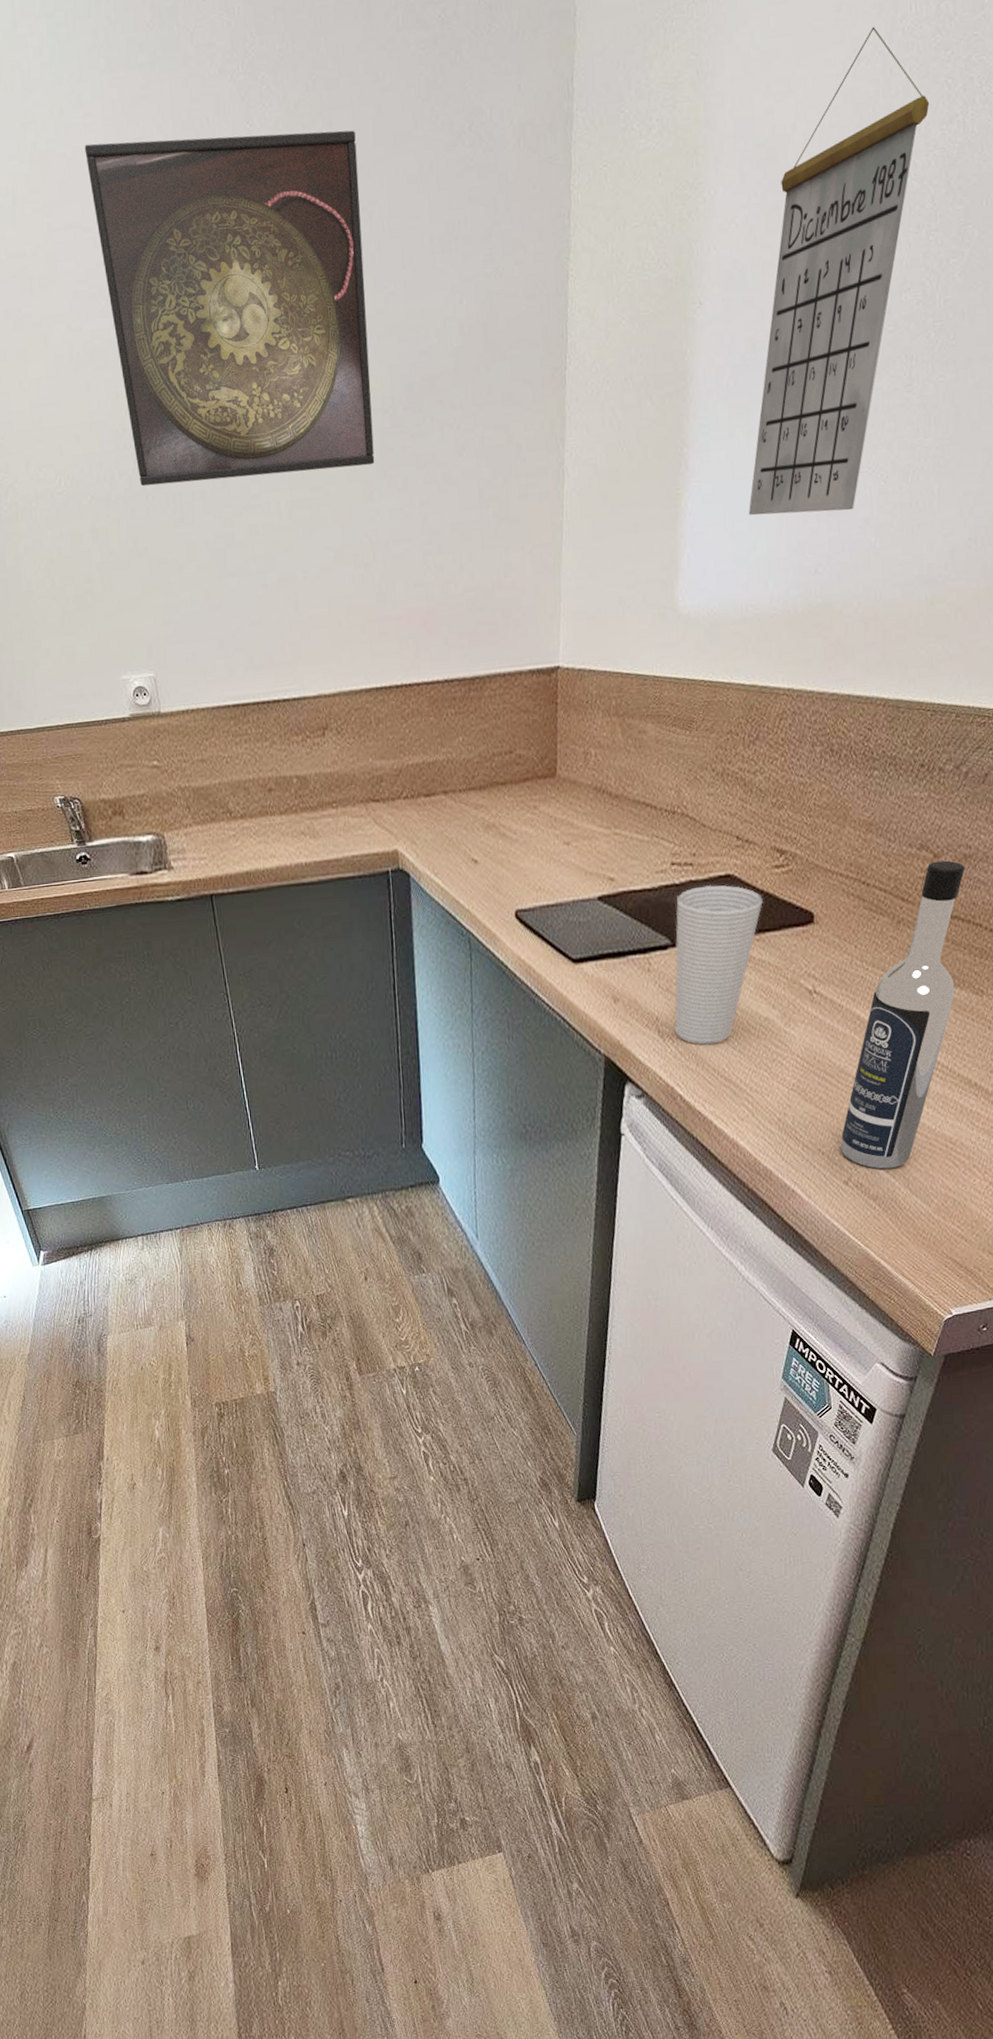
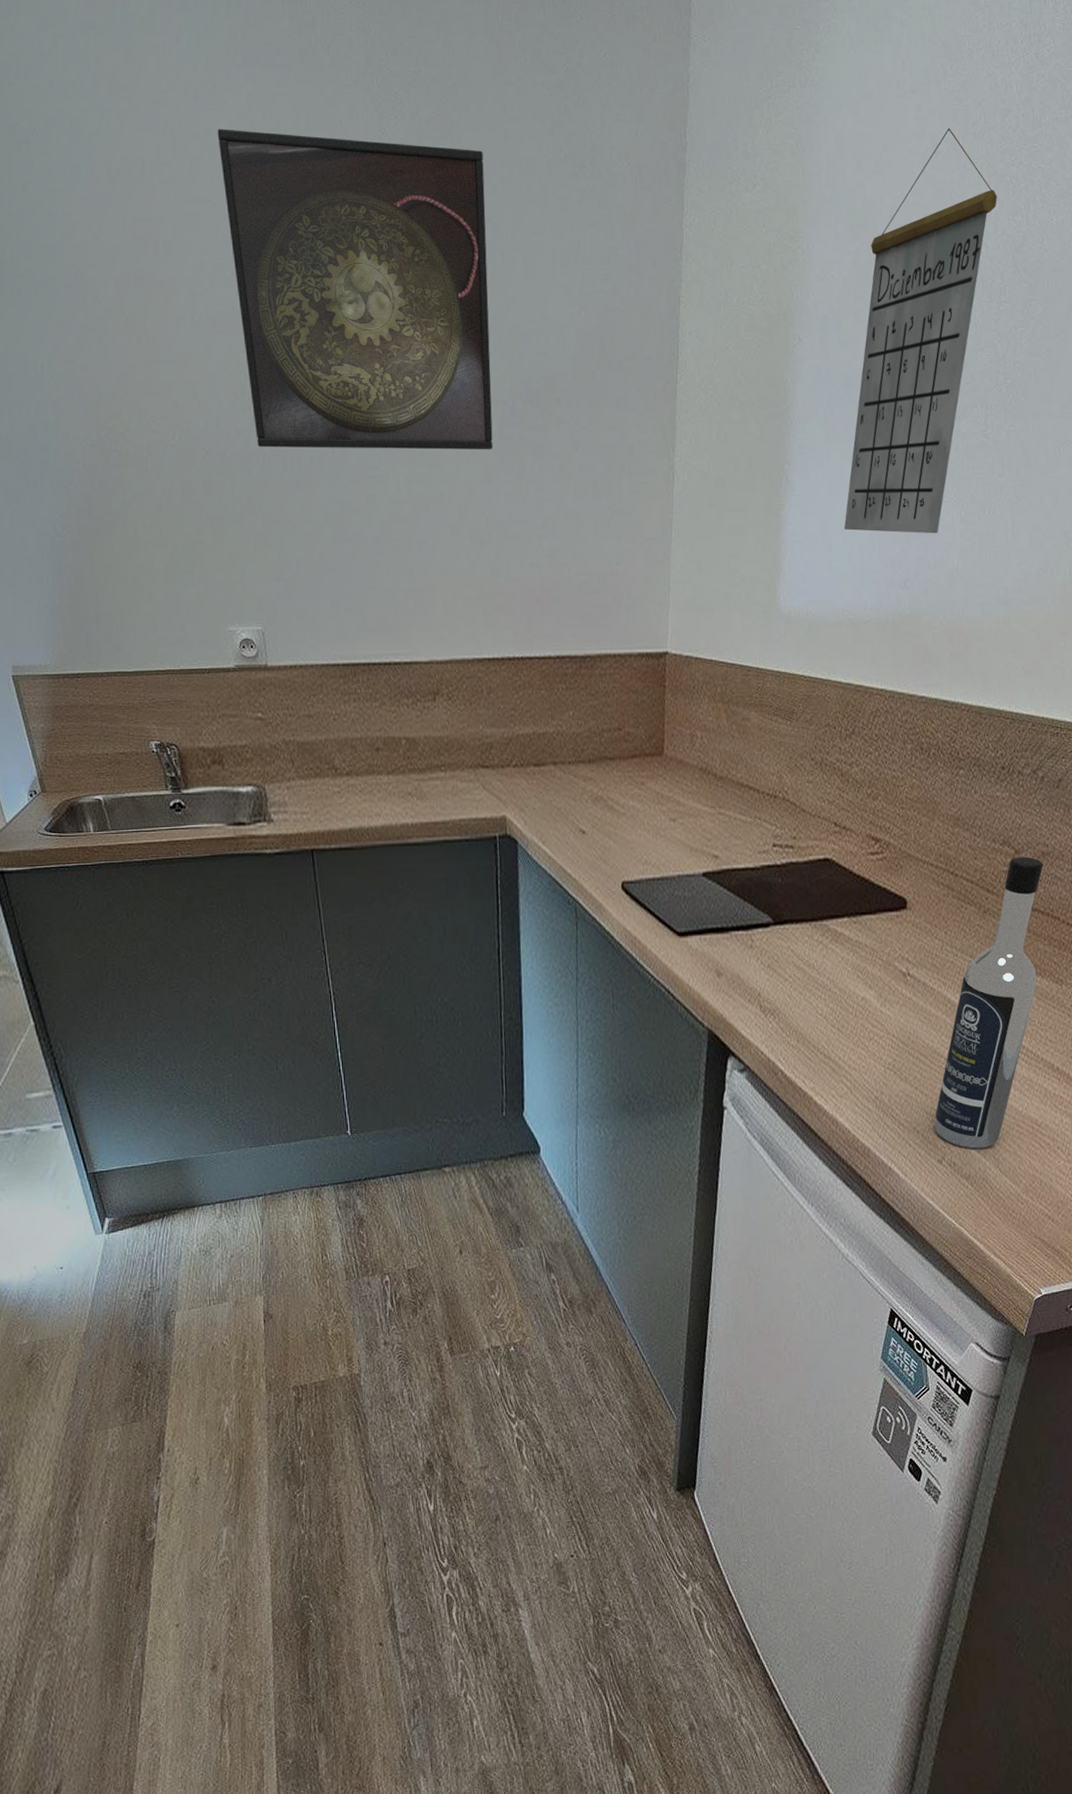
cup: present [674,884,763,1045] -> none [775,867,859,1022]

